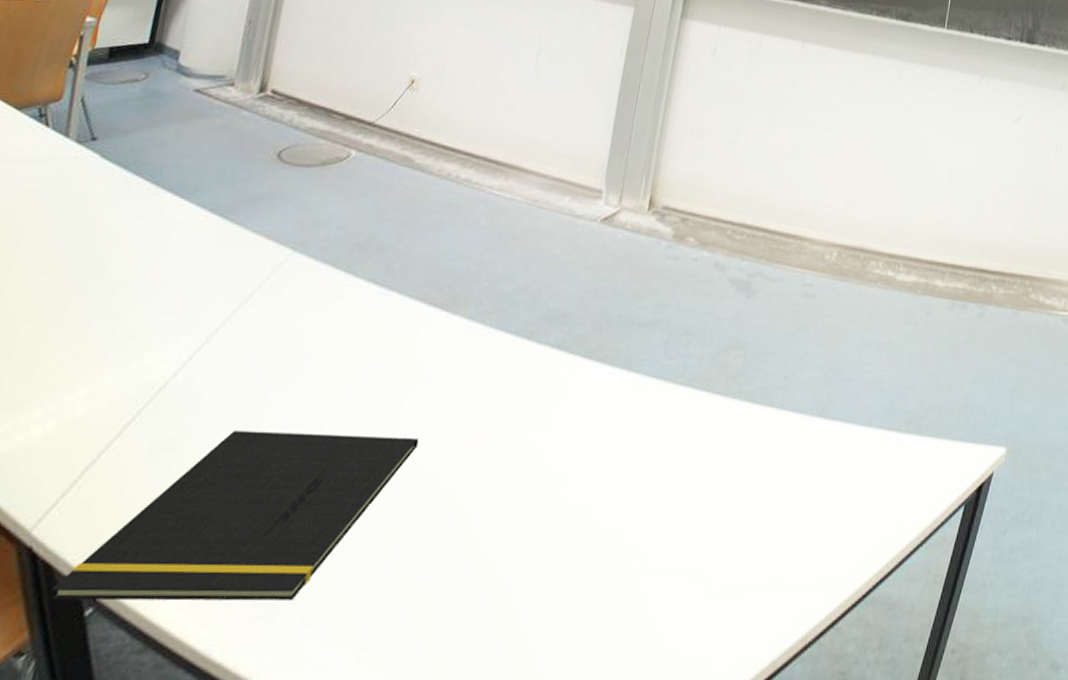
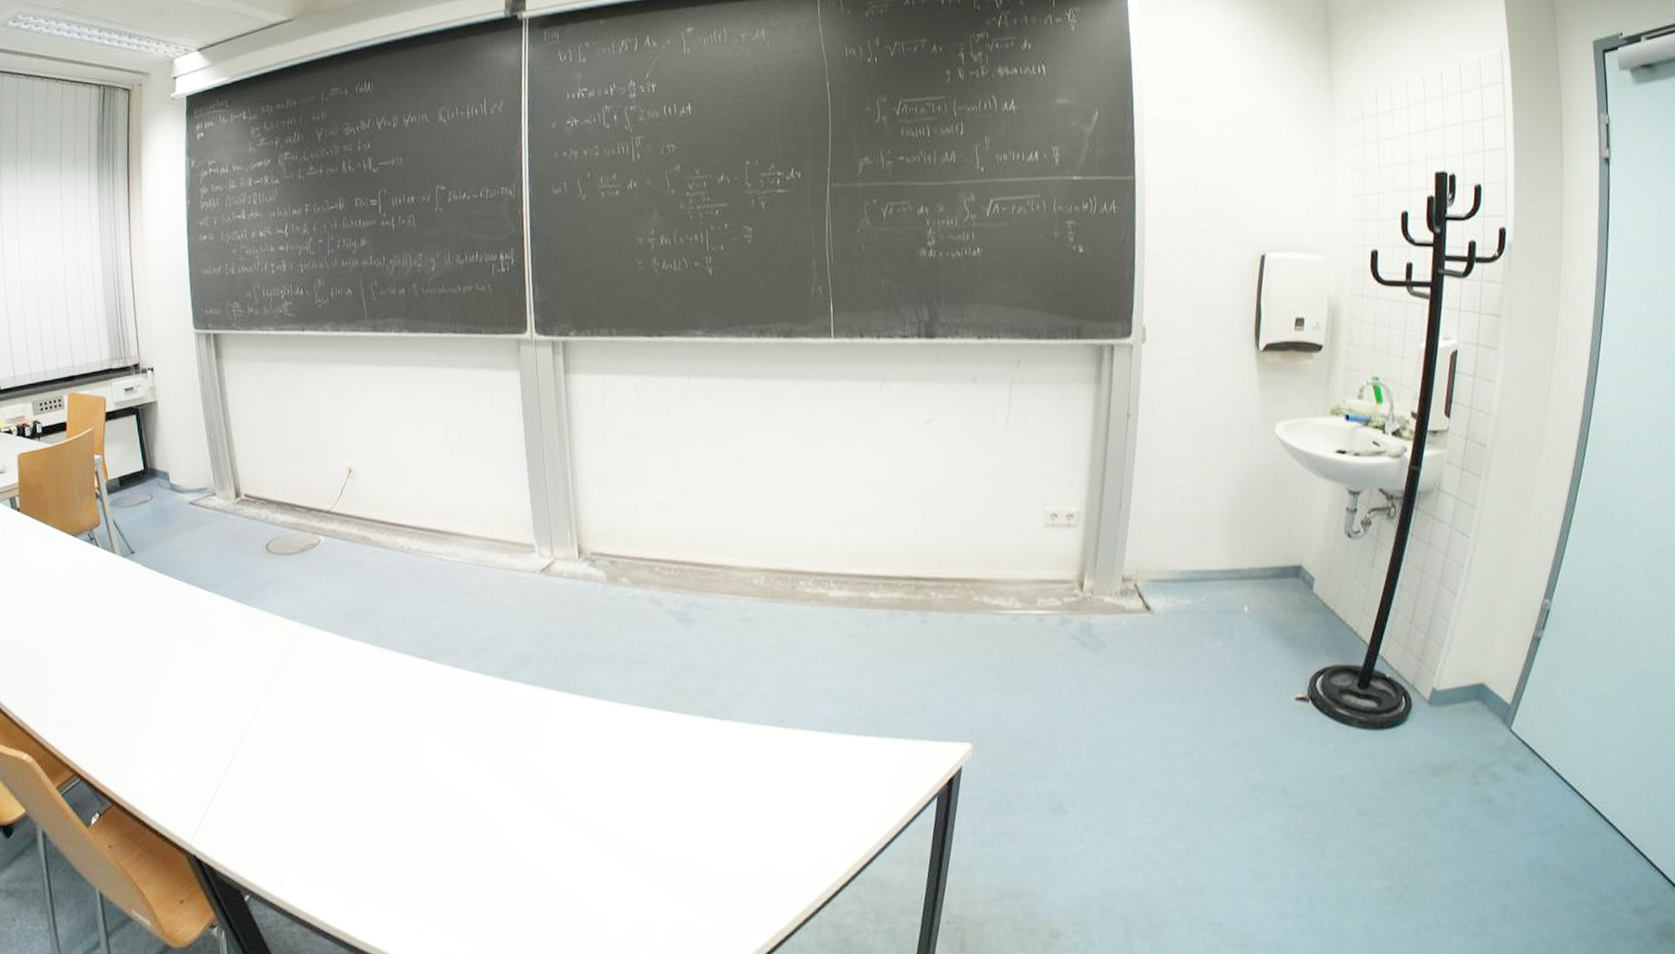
notepad: present [51,431,419,601] -> none [218,764,441,891]

